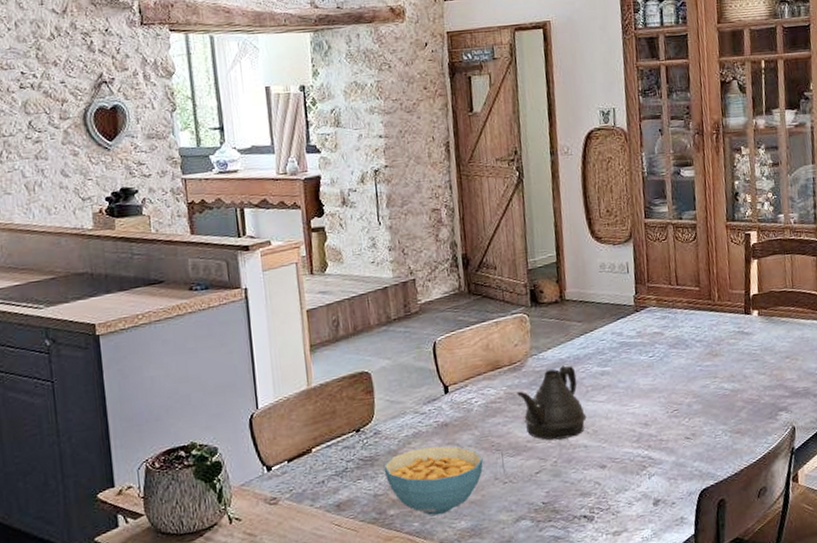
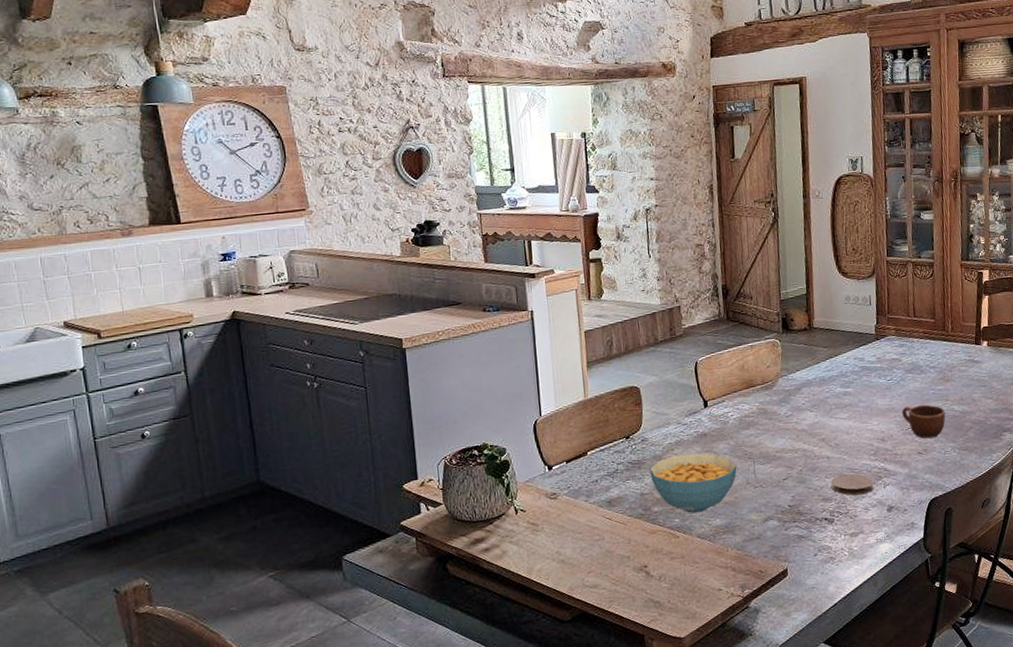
teapot: present [516,364,587,440] -> none [767,384,830,451]
coaster: none [589,463,638,489] -> present [831,473,874,496]
mug: none [666,382,715,422] -> present [902,404,946,439]

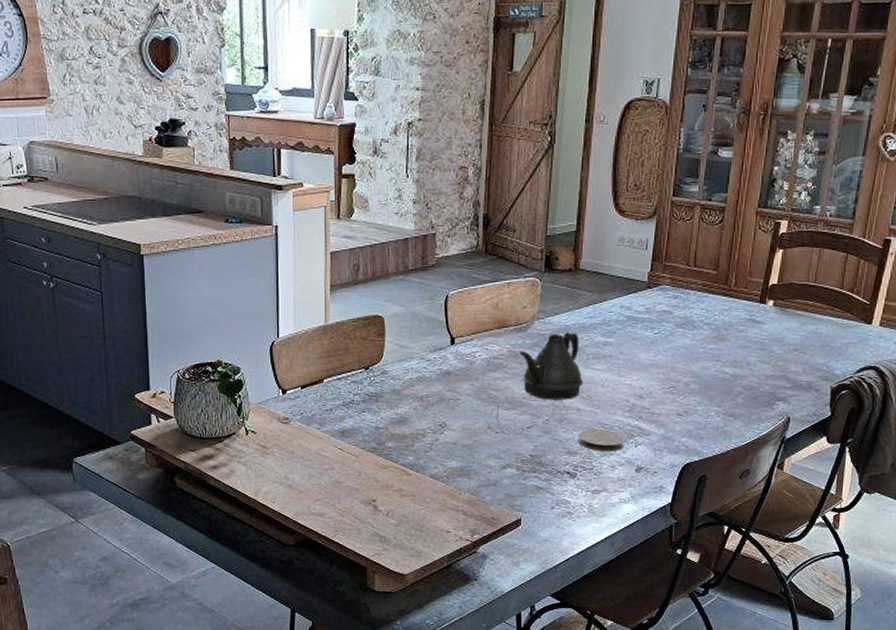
cereal bowl: present [649,453,737,514] -> none [387,391,479,453]
teapot: none [767,384,830,451] -> present [518,331,584,400]
mug: present [902,404,946,439] -> none [665,363,715,400]

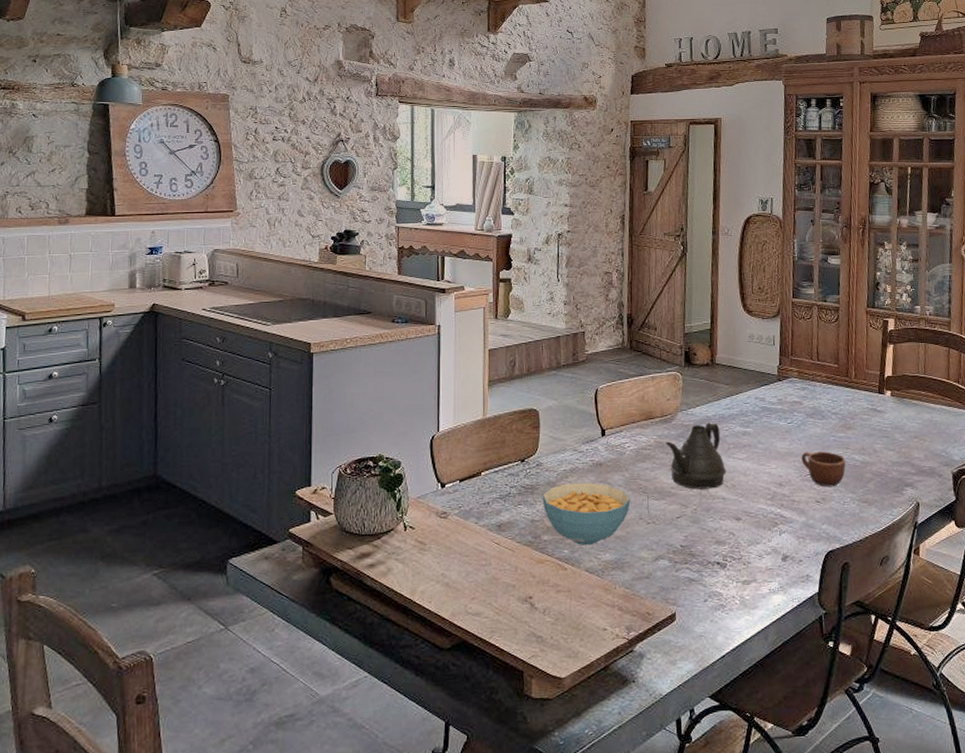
cereal bowl: none [387,391,479,453] -> present [542,483,630,546]
coaster: present [577,428,625,452] -> none [725,517,770,541]
mug: none [665,363,715,400] -> present [801,451,846,487]

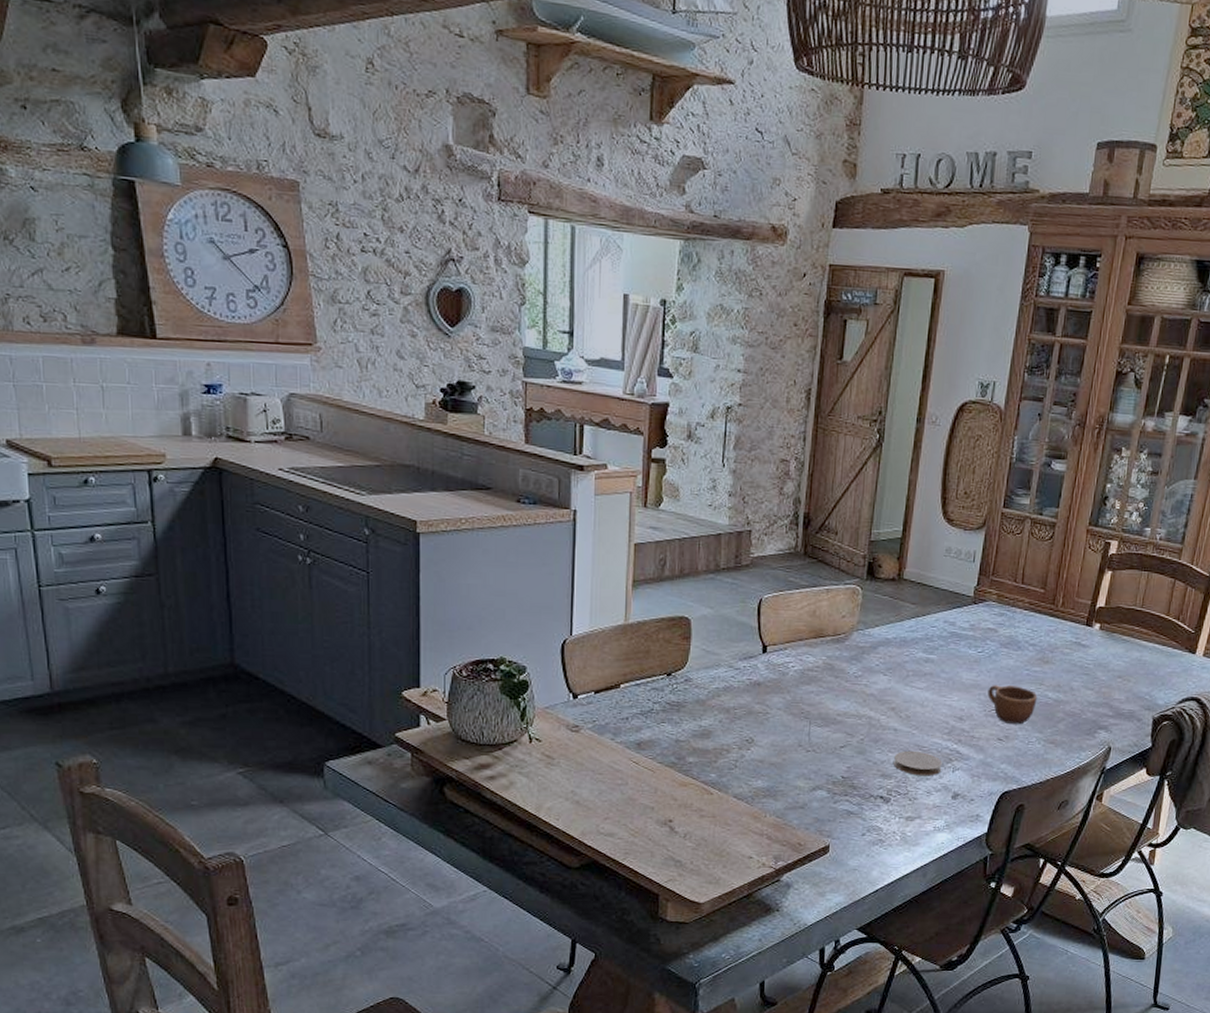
cereal bowl: present [542,483,630,546] -> none [689,703,790,771]
teapot: present [665,421,727,489] -> none [834,644,902,719]
coaster: none [725,517,770,541] -> present [893,750,942,776]

